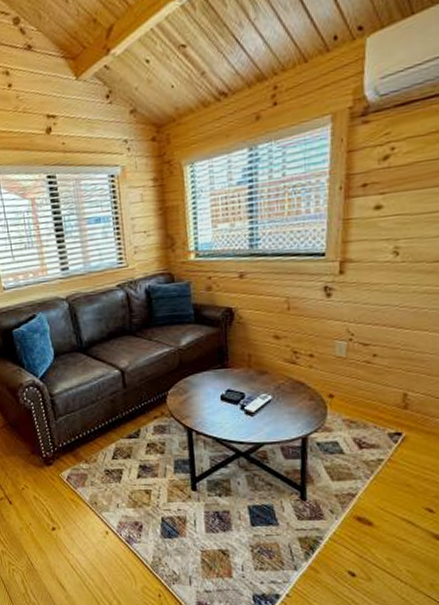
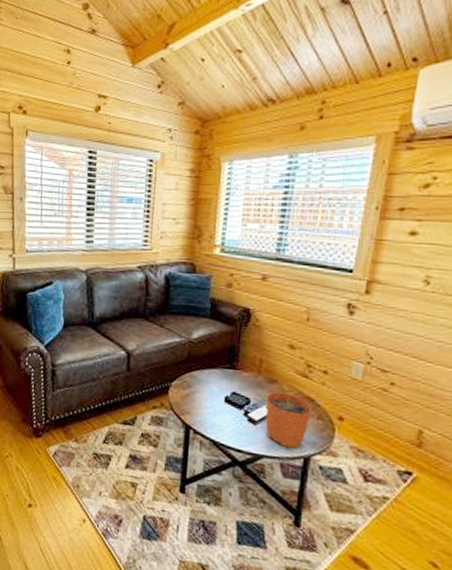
plant pot: none [258,374,304,431] -> present [265,385,312,448]

